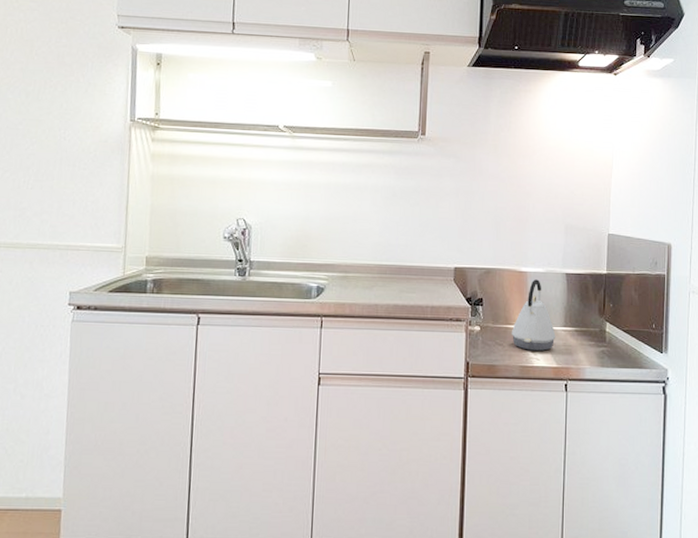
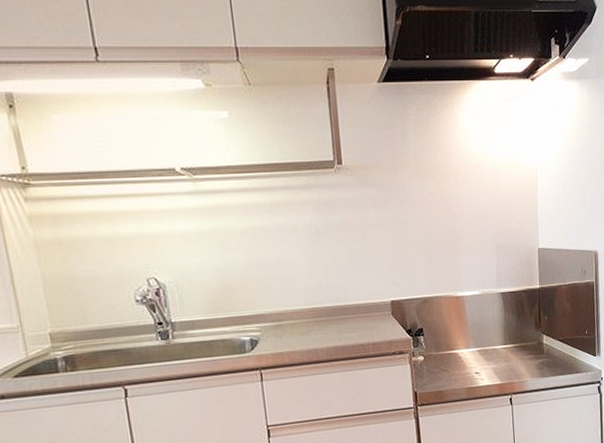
kettle: present [511,279,556,351] -> none [454,302,497,372]

